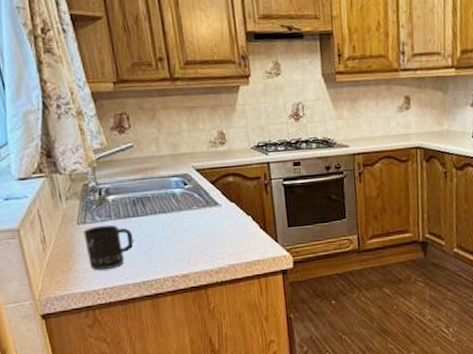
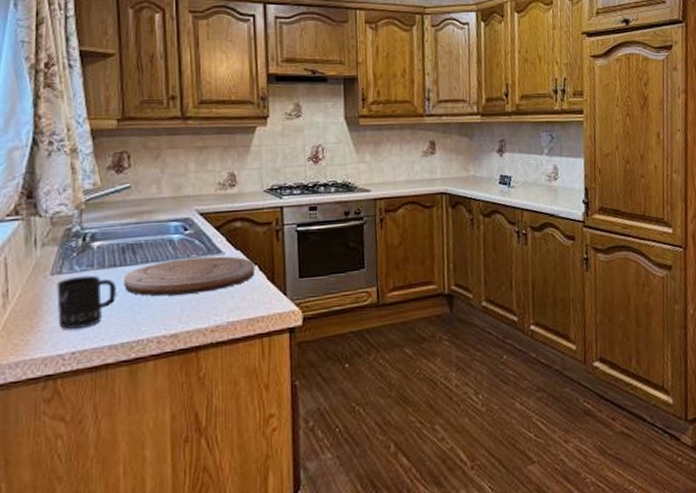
cutting board: none [138,207,249,243] -> present [124,256,255,297]

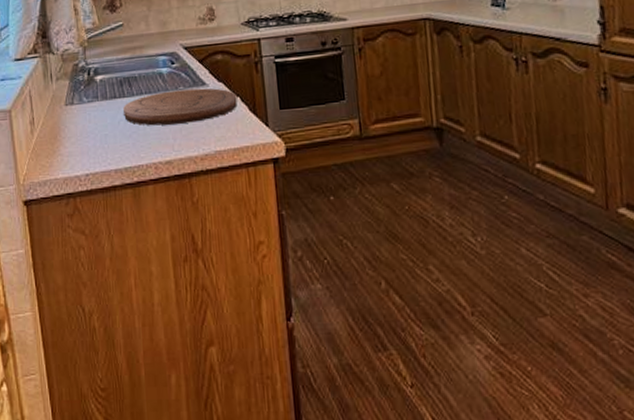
mug: present [56,275,116,329] -> none [70,106,118,154]

